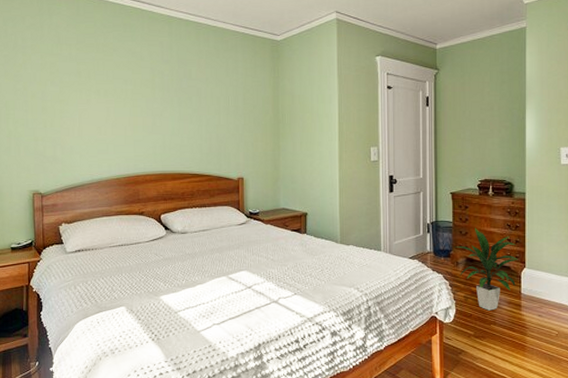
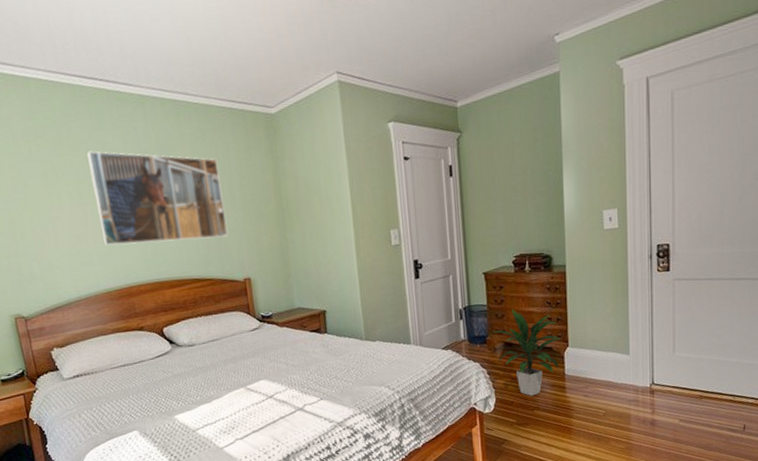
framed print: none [118,57,229,140] -> present [87,151,229,246]

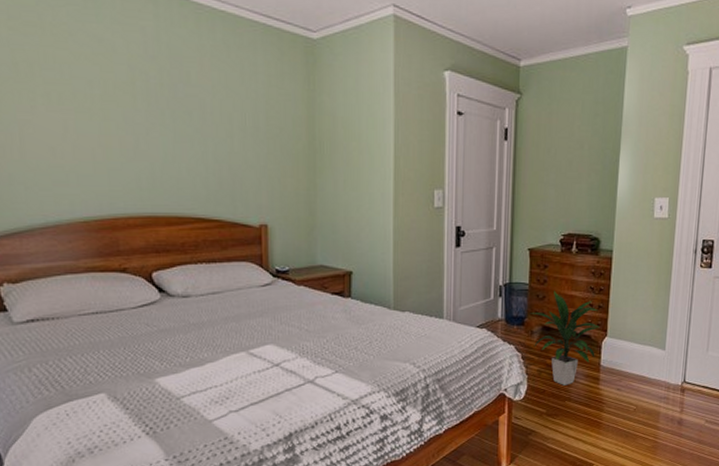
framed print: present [87,151,229,246] -> none [76,46,247,173]

